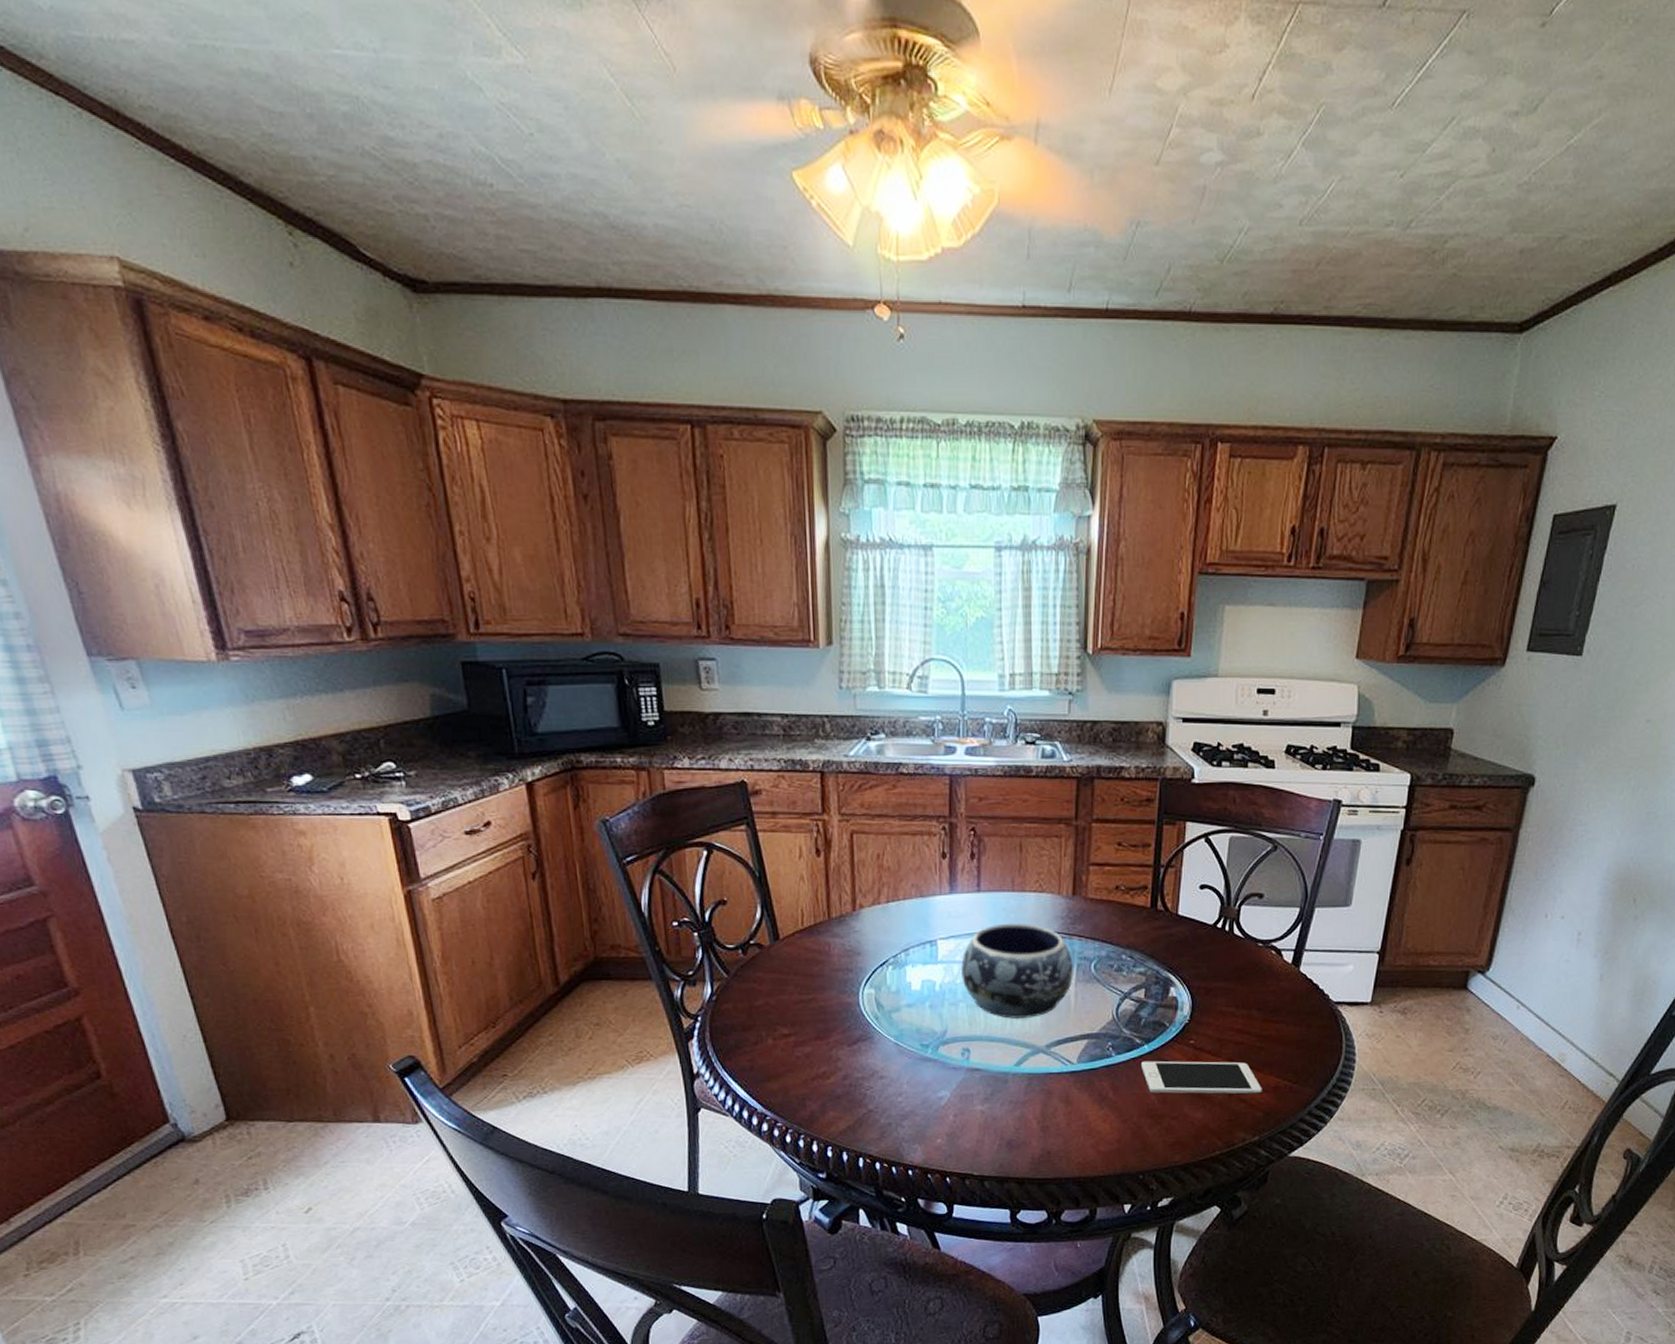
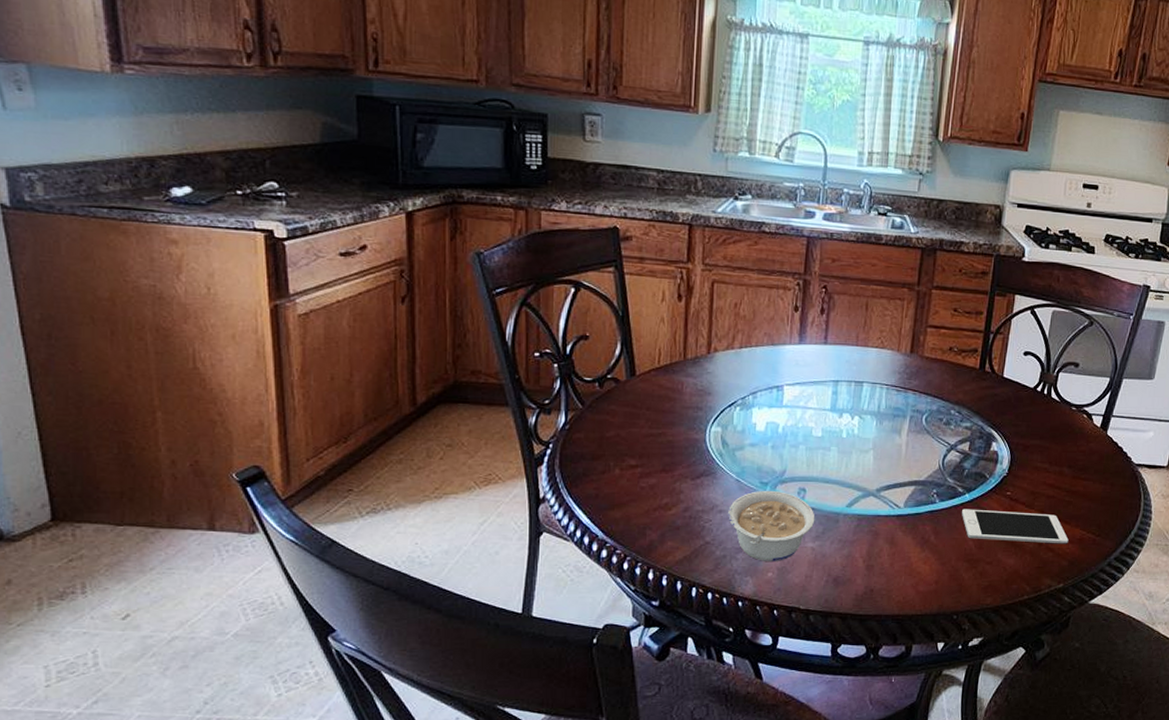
legume: none [889,1052,983,1127] -> present [728,490,815,561]
decorative bowl: present [960,923,1074,1020] -> none [803,374,907,464]

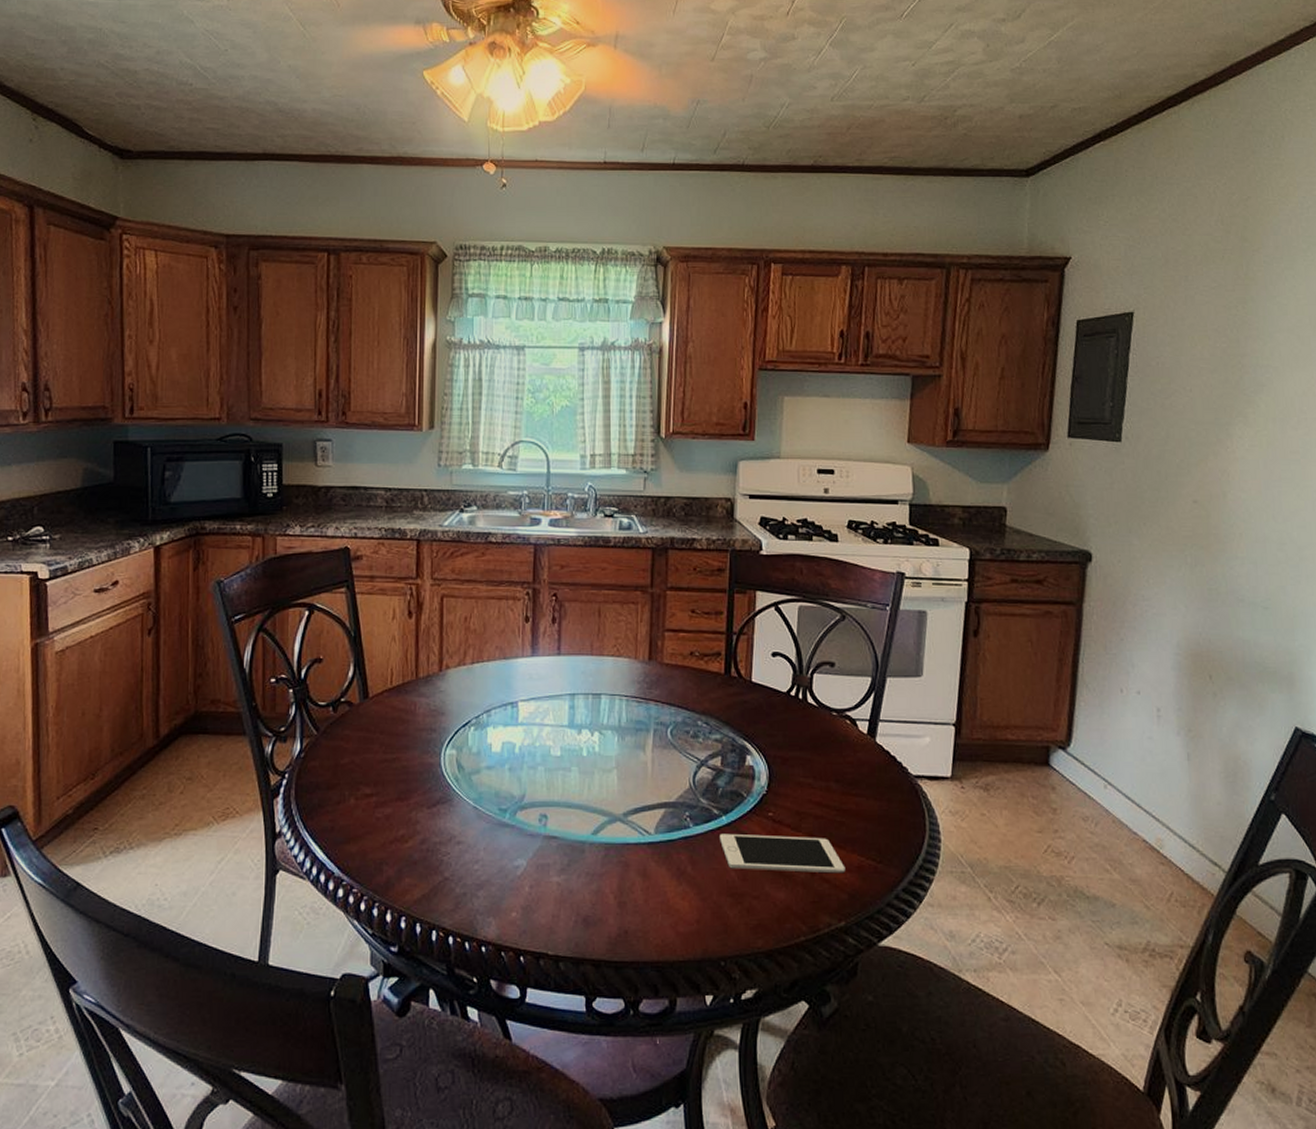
legume: present [728,490,815,561] -> none [467,817,559,899]

